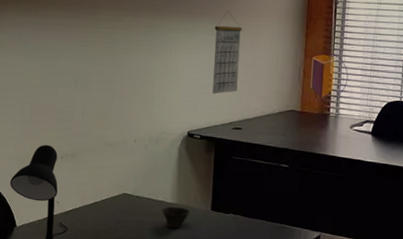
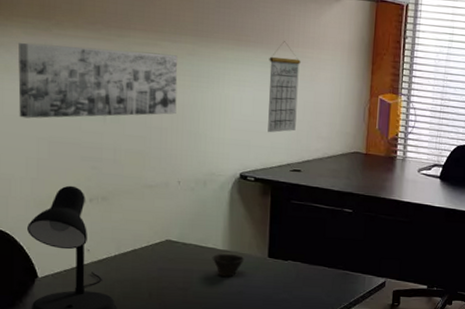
wall art: none [9,23,137,87] -> present [18,42,178,119]

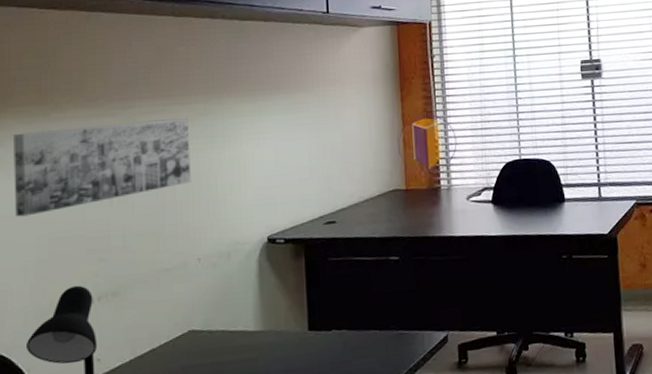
cup: present [212,254,245,277] -> none [243,334,282,364]
calendar: present [268,41,301,133] -> none [288,82,325,186]

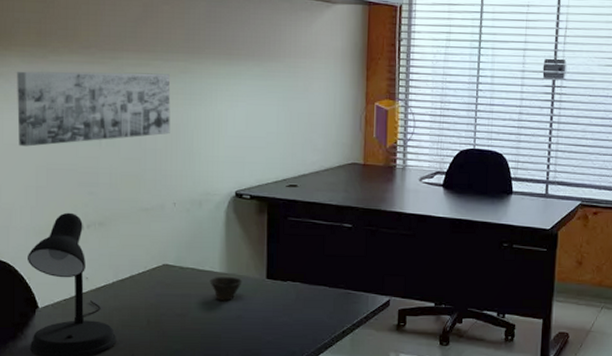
cup: none [243,334,282,364] -> present [209,277,243,301]

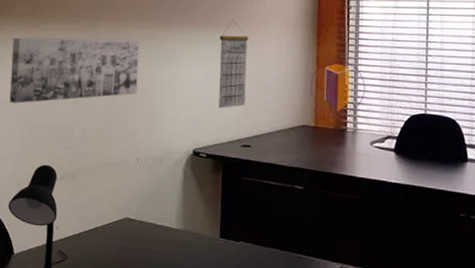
cup: present [209,277,243,301] -> none [166,233,197,258]
calendar: none [261,52,293,148] -> present [219,20,249,109]

